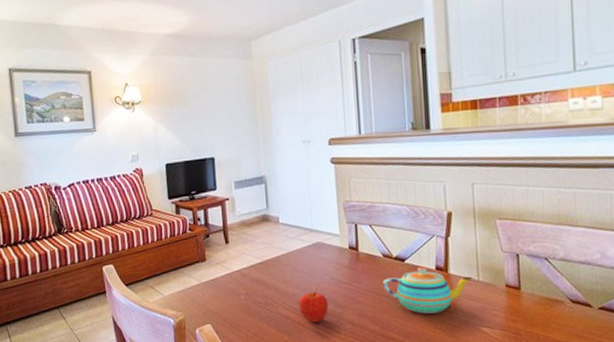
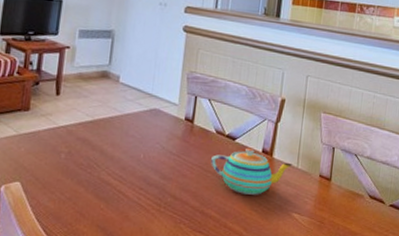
fruit: present [298,291,328,323] -> none [122,159,154,192]

